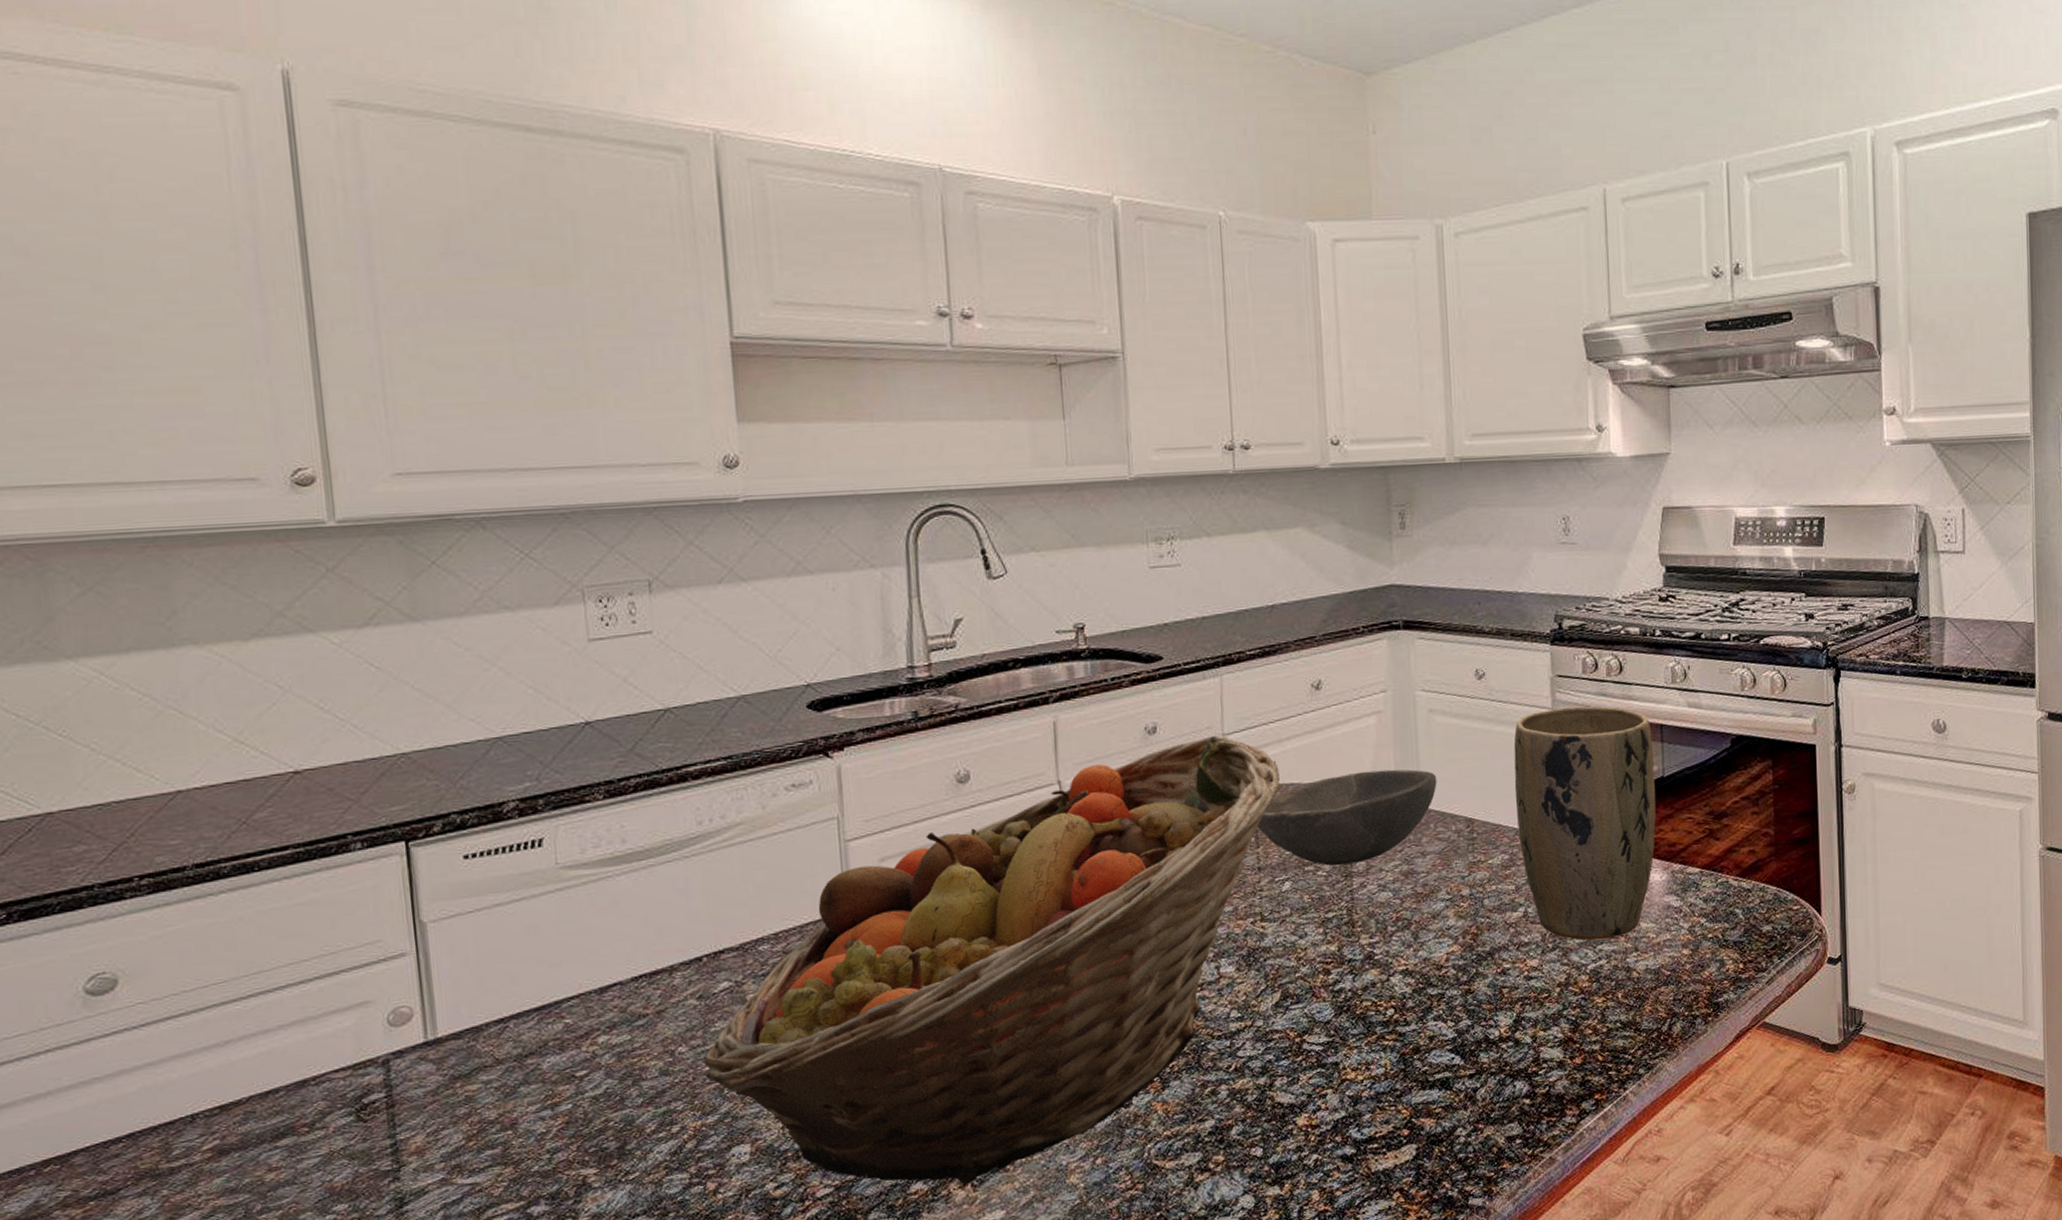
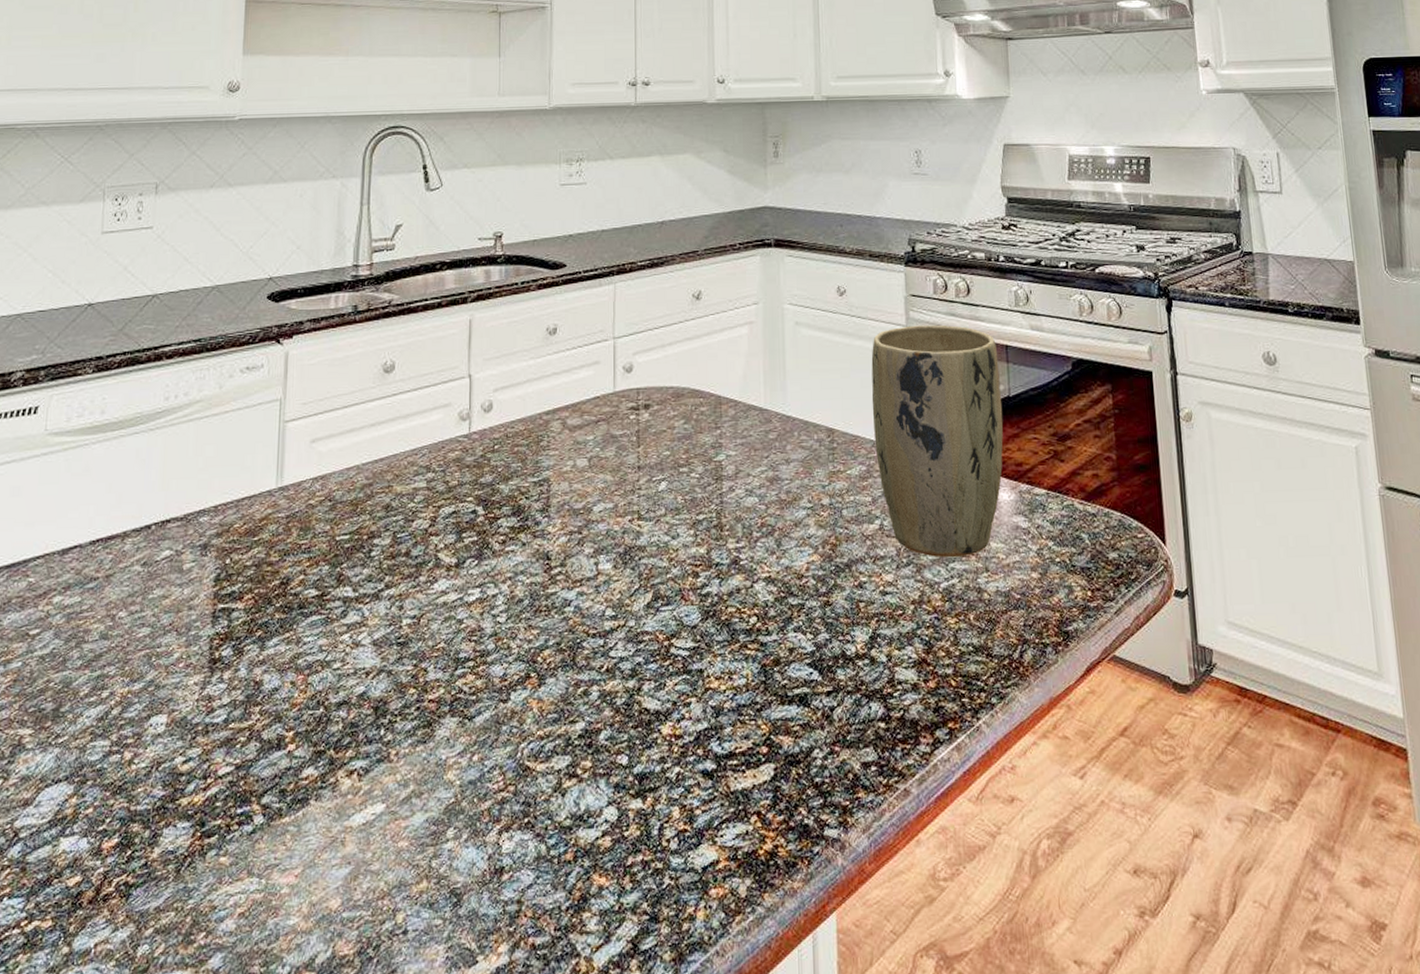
fruit basket: present [703,736,1283,1185] -> none [138,339,663,773]
bowl: present [1256,769,1437,866] -> none [638,377,801,469]

